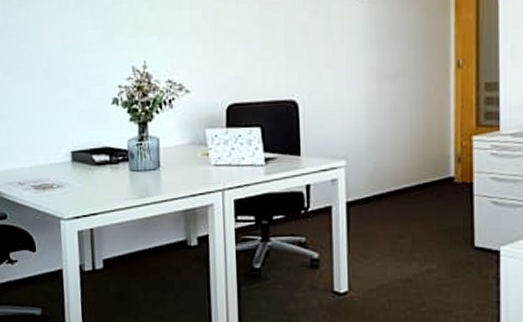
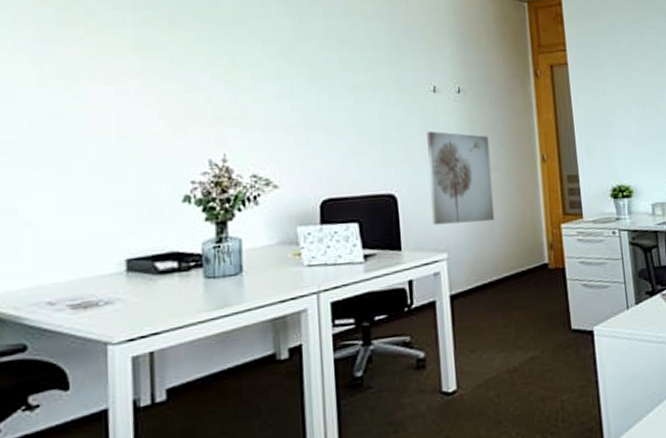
wall art: none [331,35,398,133] -> present [427,131,495,226]

